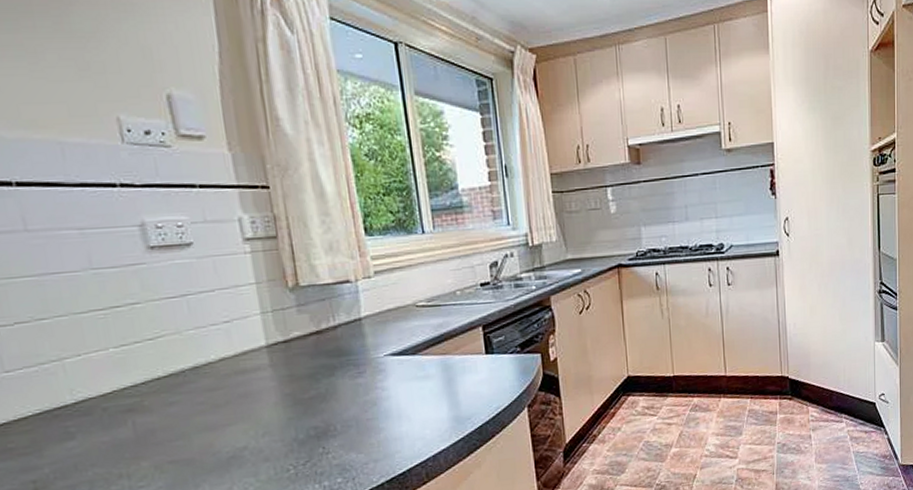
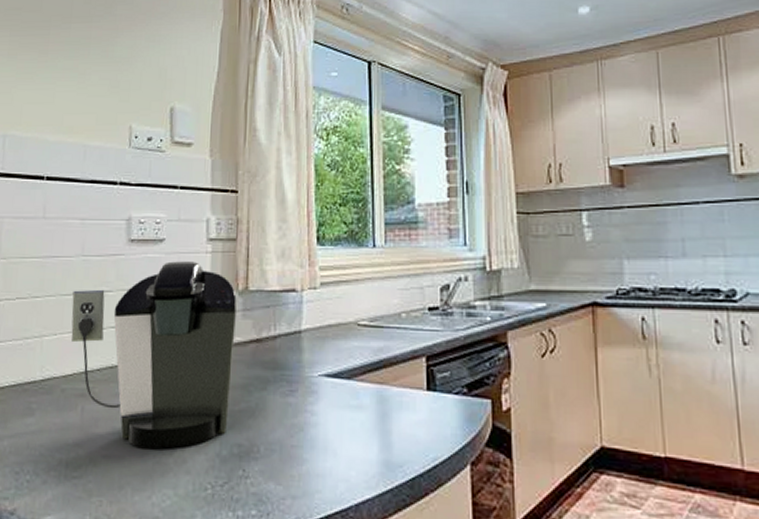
coffee maker: none [89,263,300,448] -> present [70,261,238,449]

